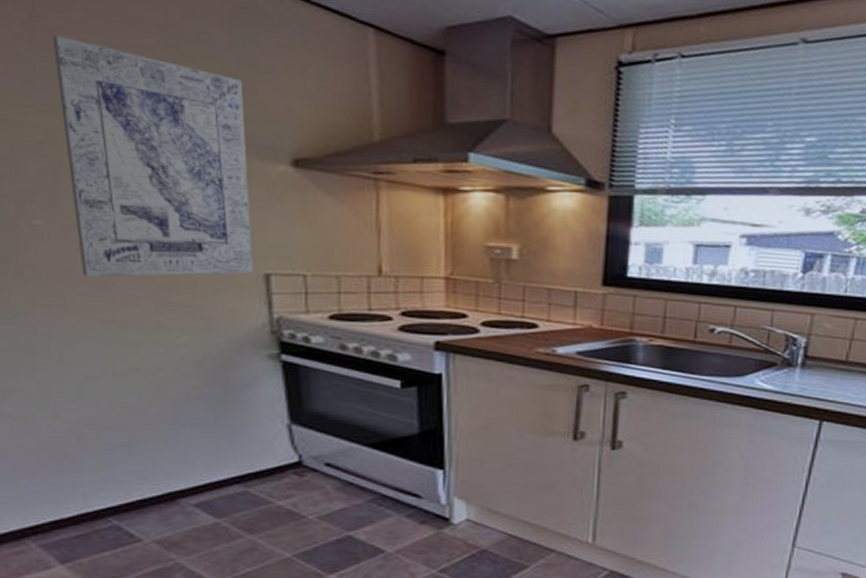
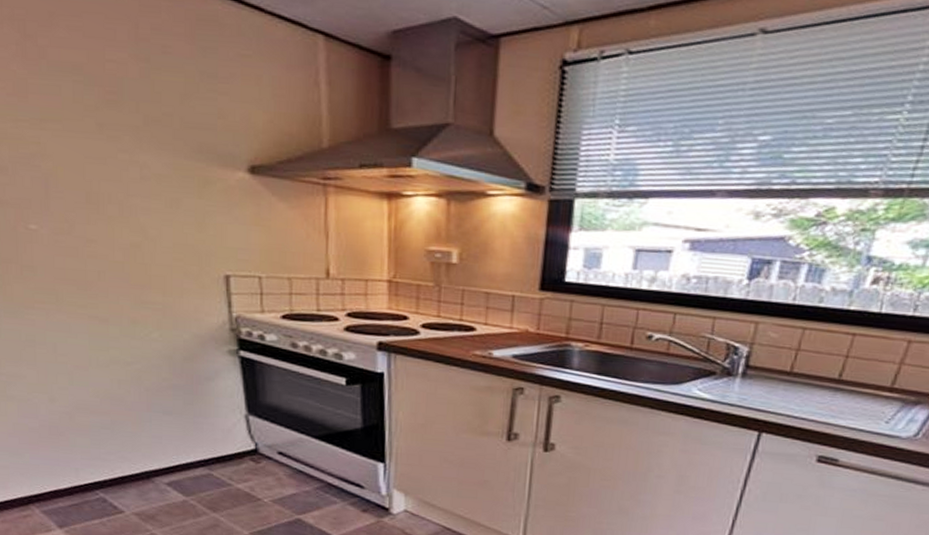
wall art: present [52,35,253,277] -> none [41,53,215,277]

